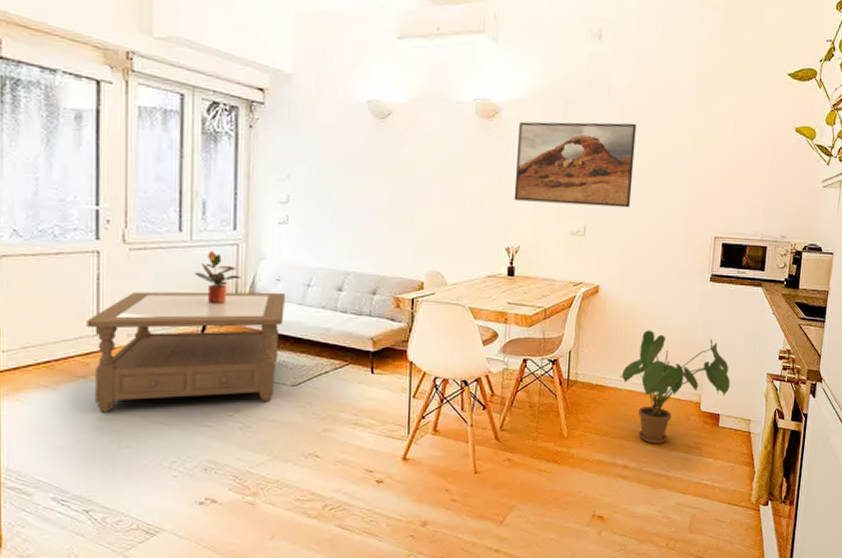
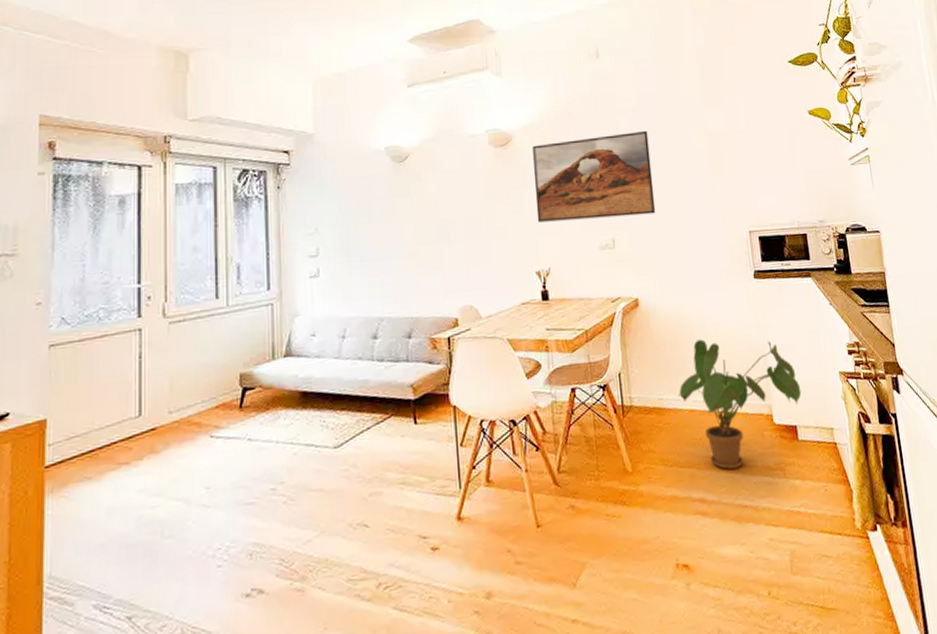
coffee table: present [86,291,286,412] -> none [129,347,322,500]
potted plant: present [195,251,242,303] -> none [232,314,278,368]

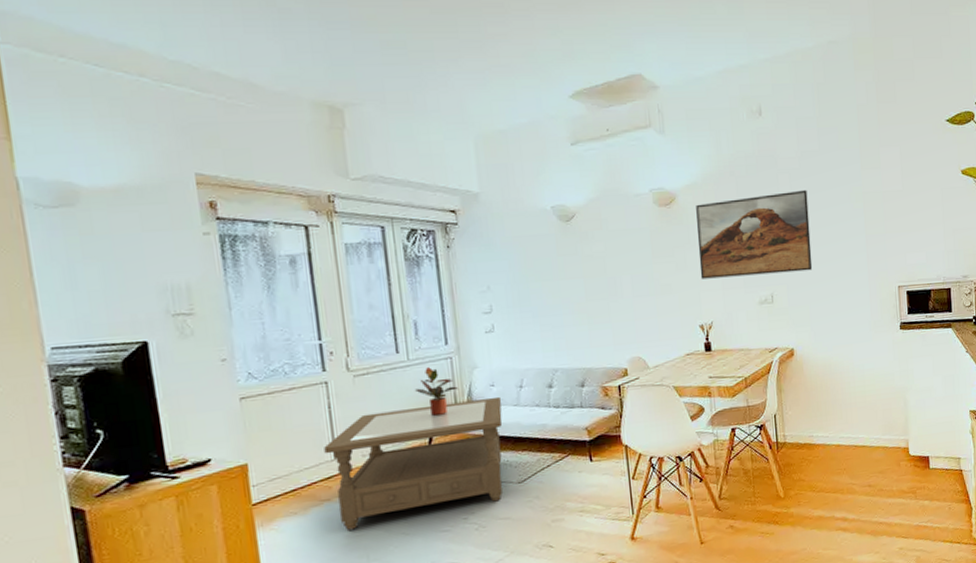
coffee table: none [129,347,322,500] -> present [324,396,503,530]
potted plant: none [232,314,278,368] -> present [415,367,460,416]
house plant: present [677,339,802,470] -> none [826,384,935,494]

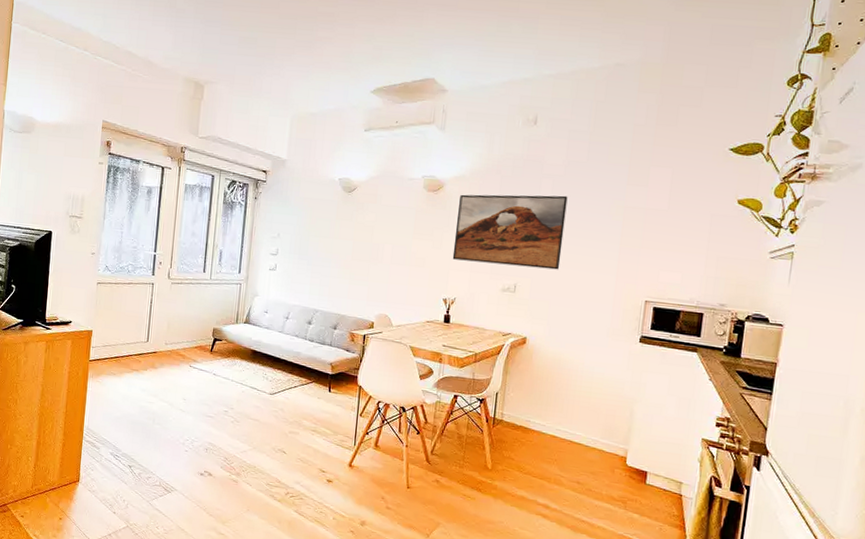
coffee table: present [324,396,503,530] -> none [141,313,271,404]
potted plant: present [415,367,460,416] -> none [211,288,242,327]

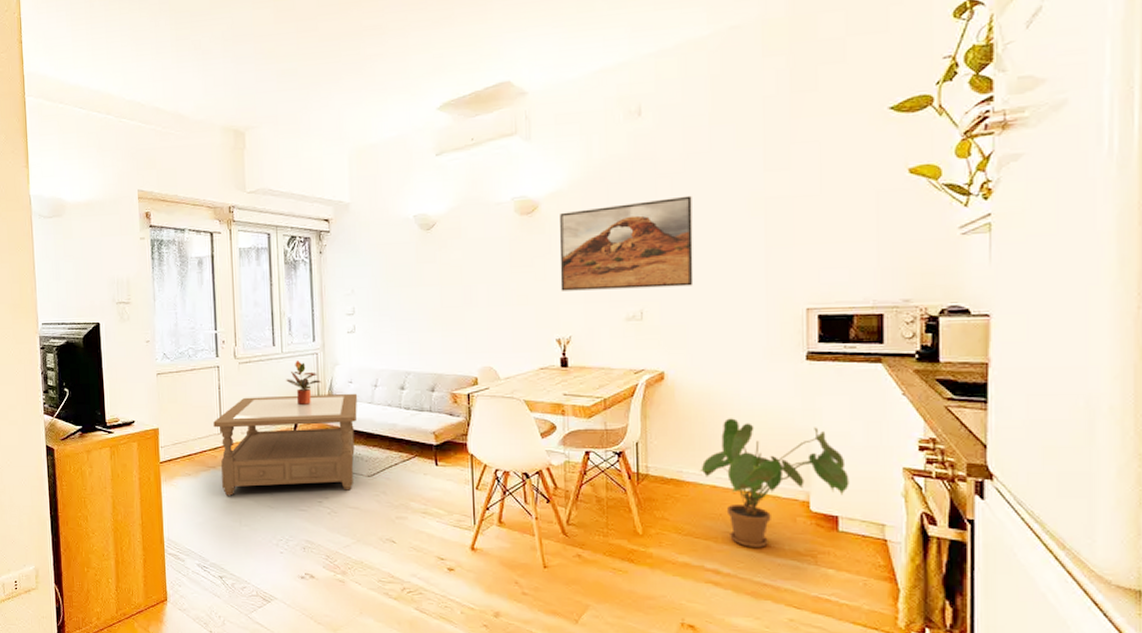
coffee table: none [141,313,271,404] -> present [213,393,358,496]
potted plant: none [211,288,242,327] -> present [286,361,322,405]
house plant: none [543,382,660,491] -> present [699,418,849,548]

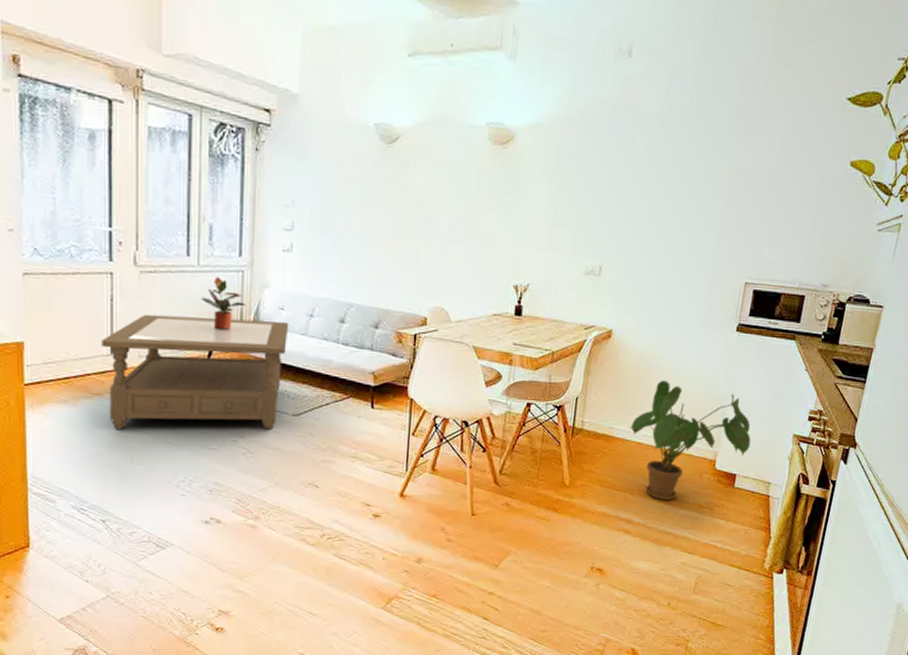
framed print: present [559,195,694,291] -> none [525,149,665,247]

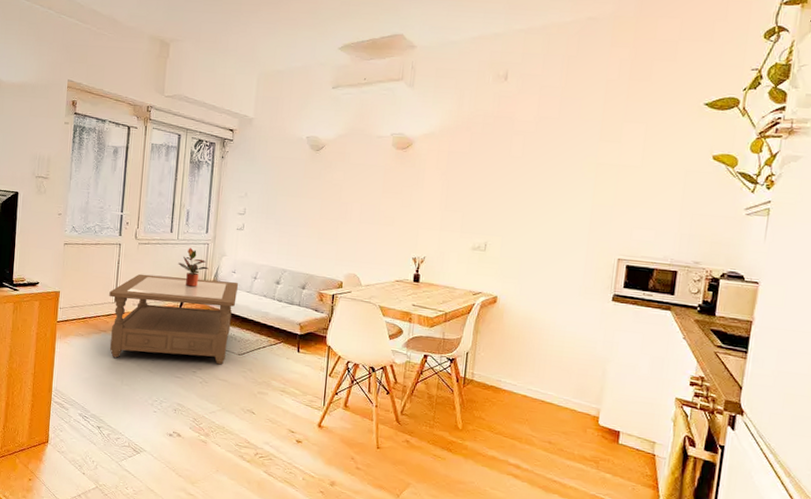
house plant: present [628,380,751,500] -> none [514,341,633,451]

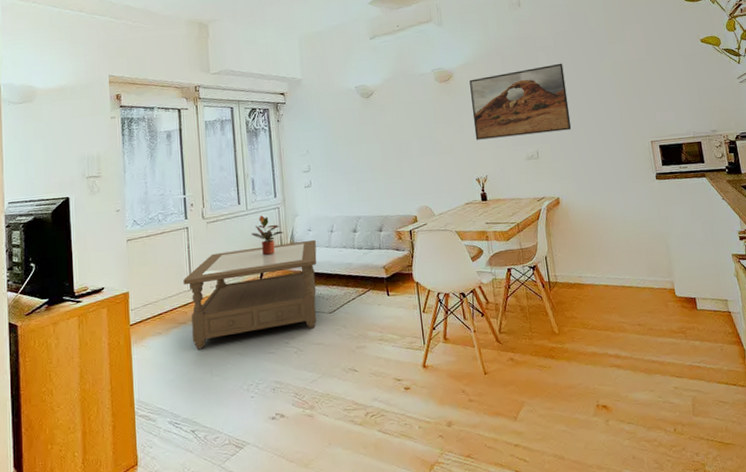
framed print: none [421,152,539,228] -> present [469,63,572,140]

